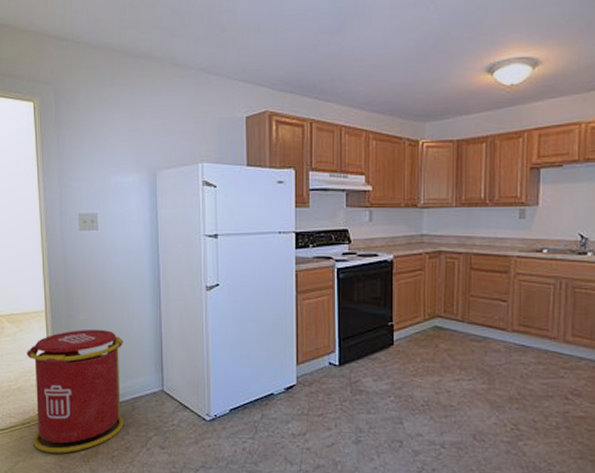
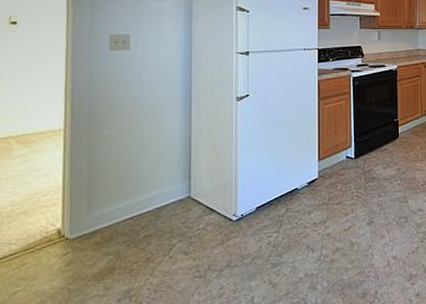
trash can: present [27,329,124,453] -> none [36,143,151,277]

